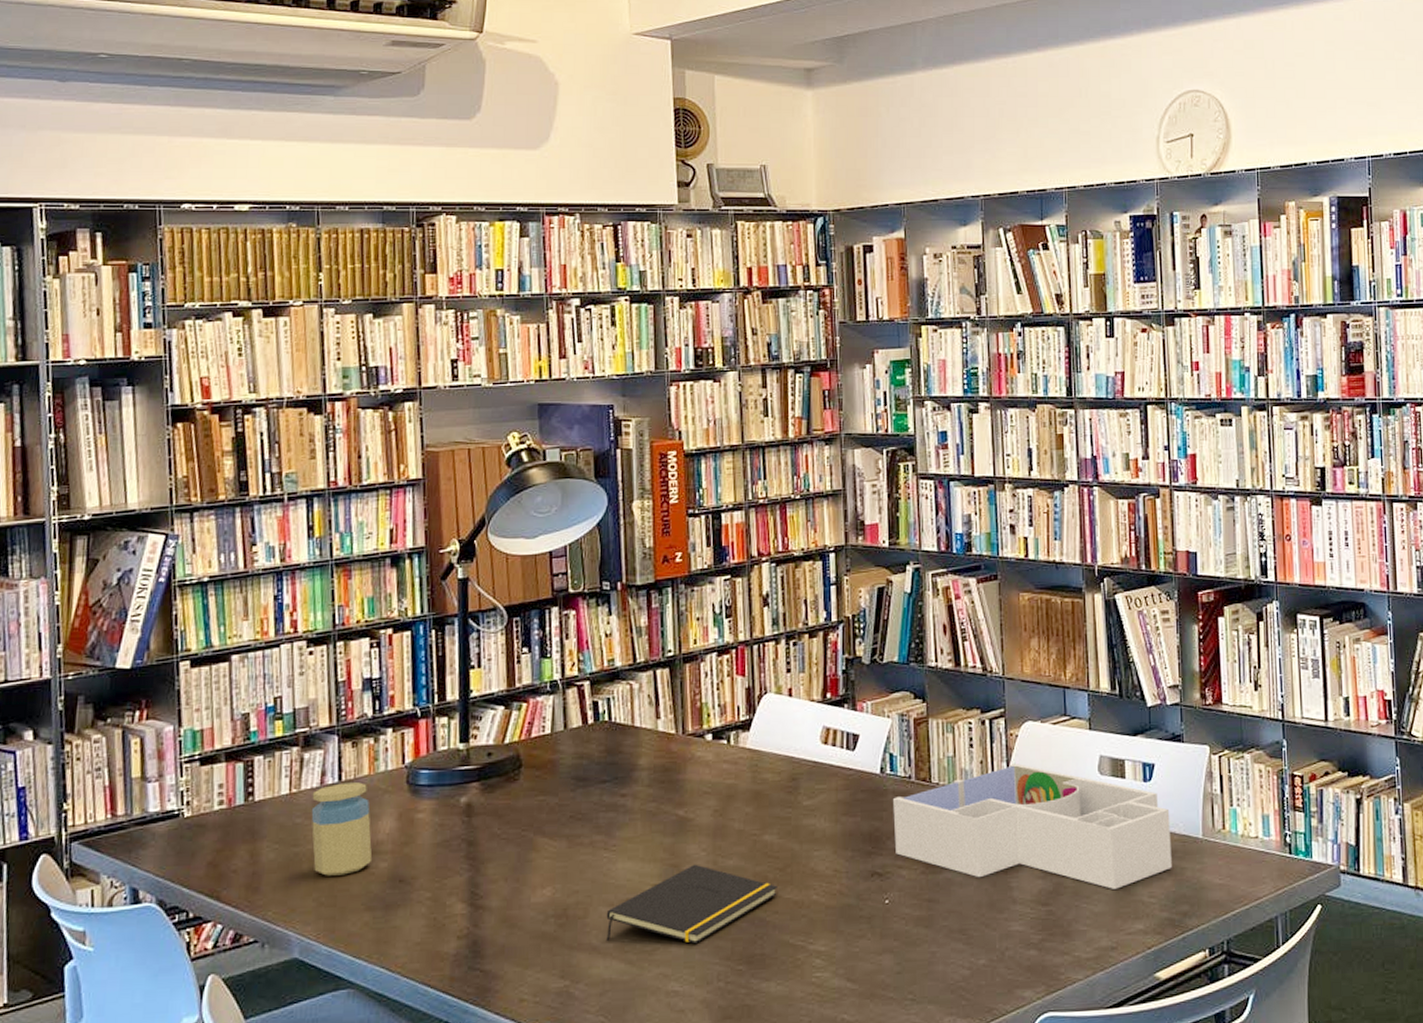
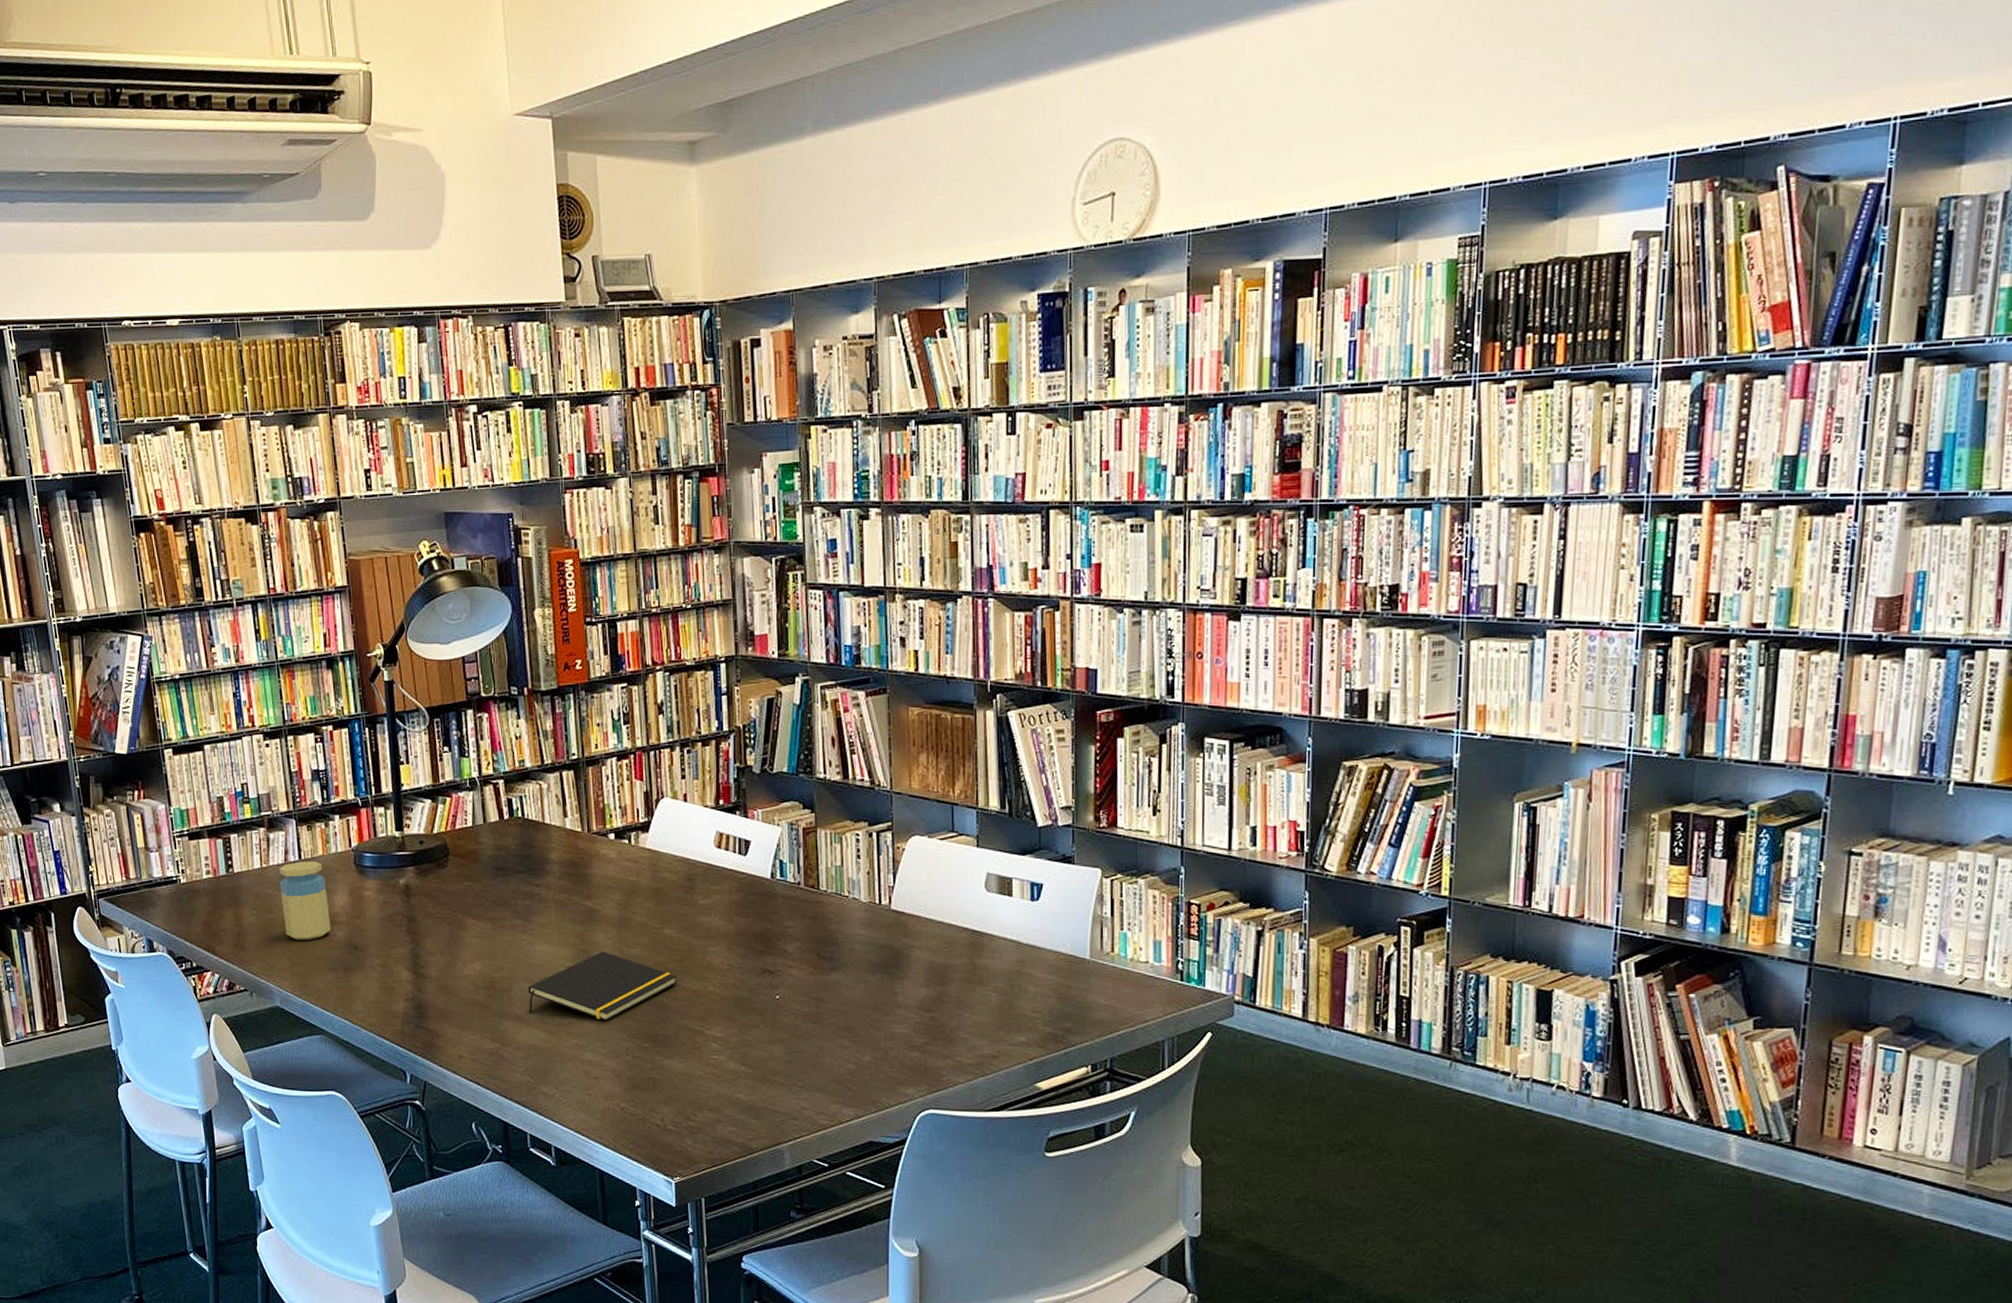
desk organizer: present [893,763,1172,889] -> none [783,876,1058,1002]

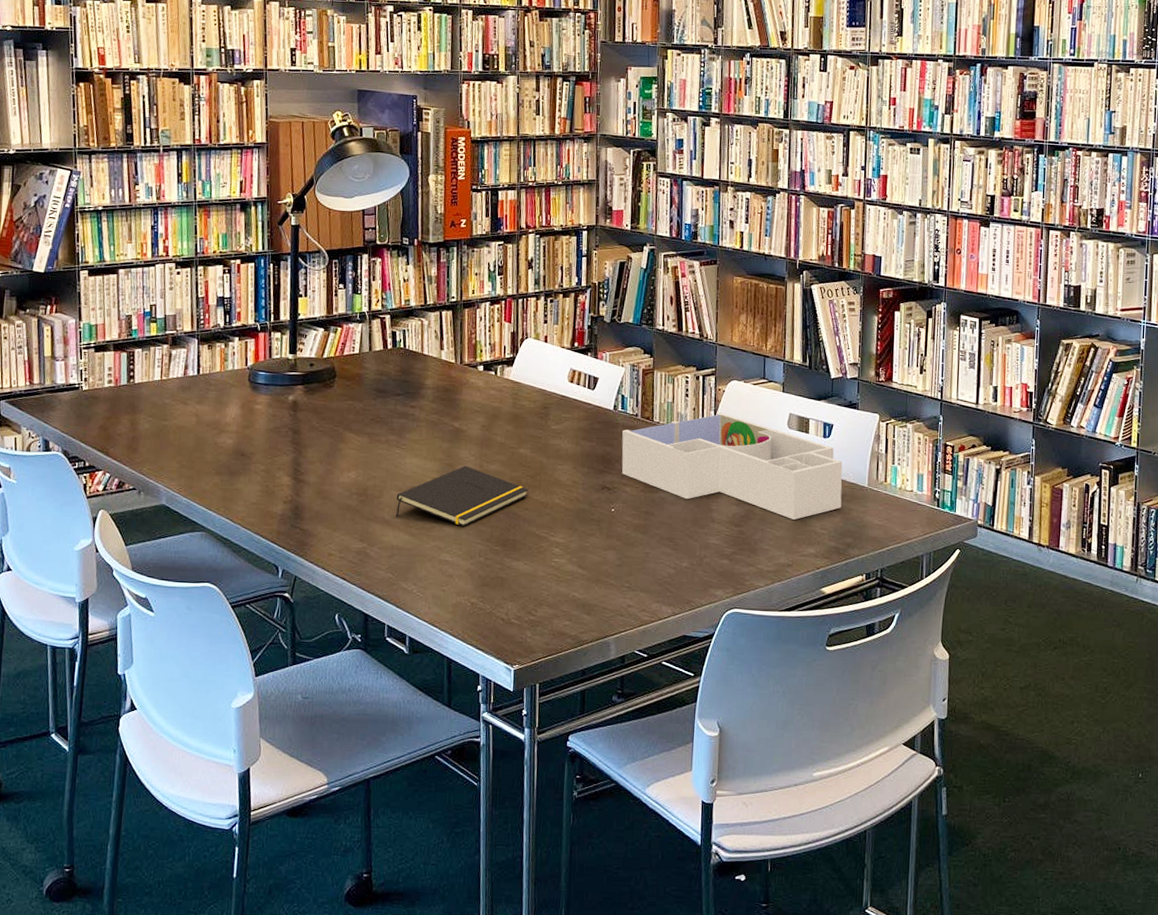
jar: present [279,861,332,940] -> none [176,376,222,446]
desk organizer: none [783,876,1058,1002] -> present [621,413,843,520]

